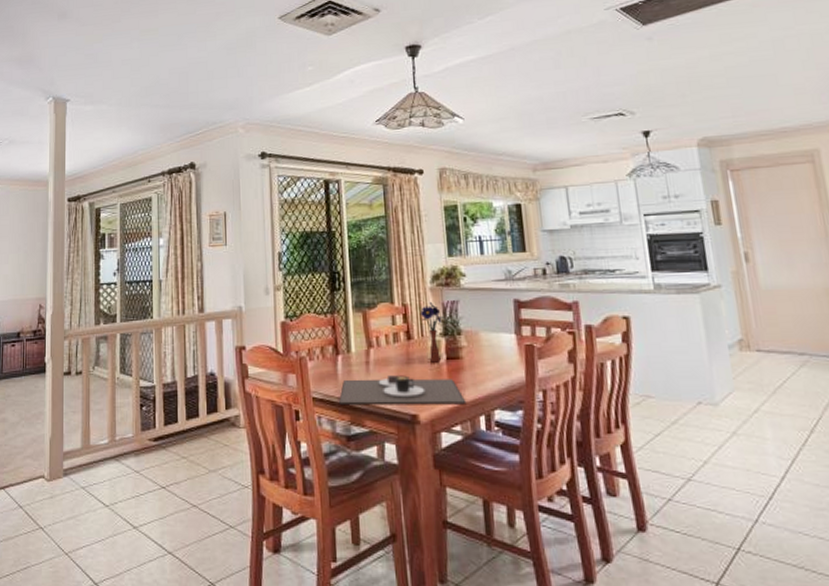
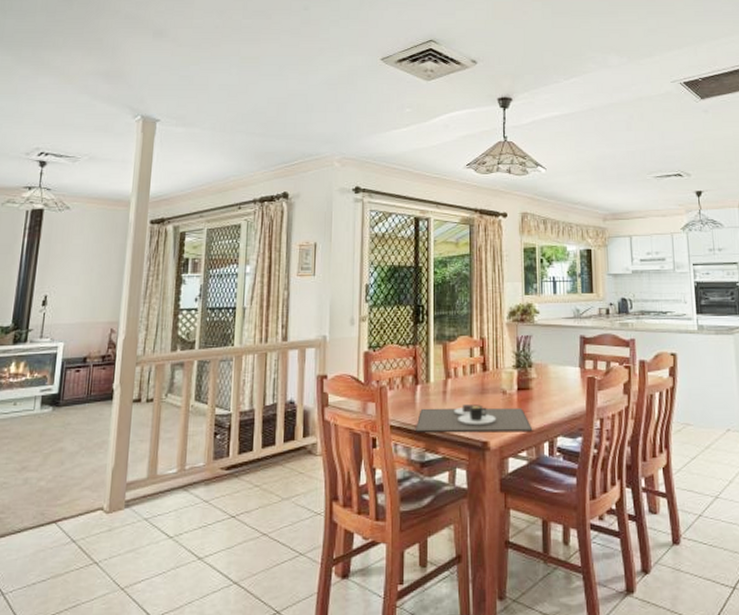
flower arrangement: present [420,301,444,364] -> none [497,335,518,394]

